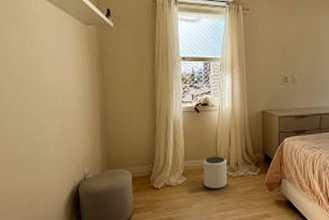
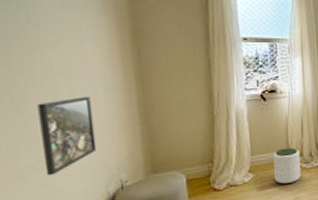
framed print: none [32,103,69,164] -> present [37,96,97,176]

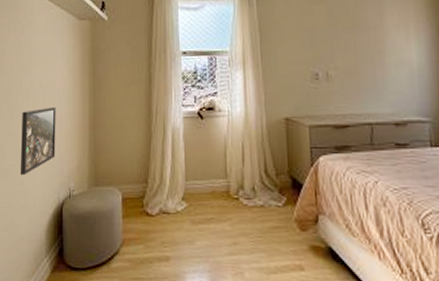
plant pot: present [273,147,301,184] -> none [209,176,242,222]

